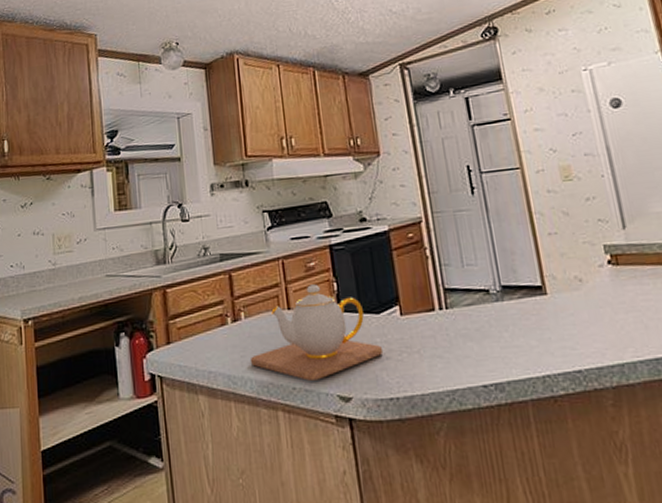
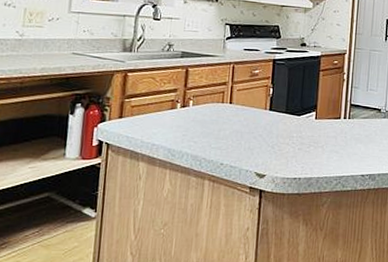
teapot: present [250,284,384,381] -> none [189,87,297,160]

